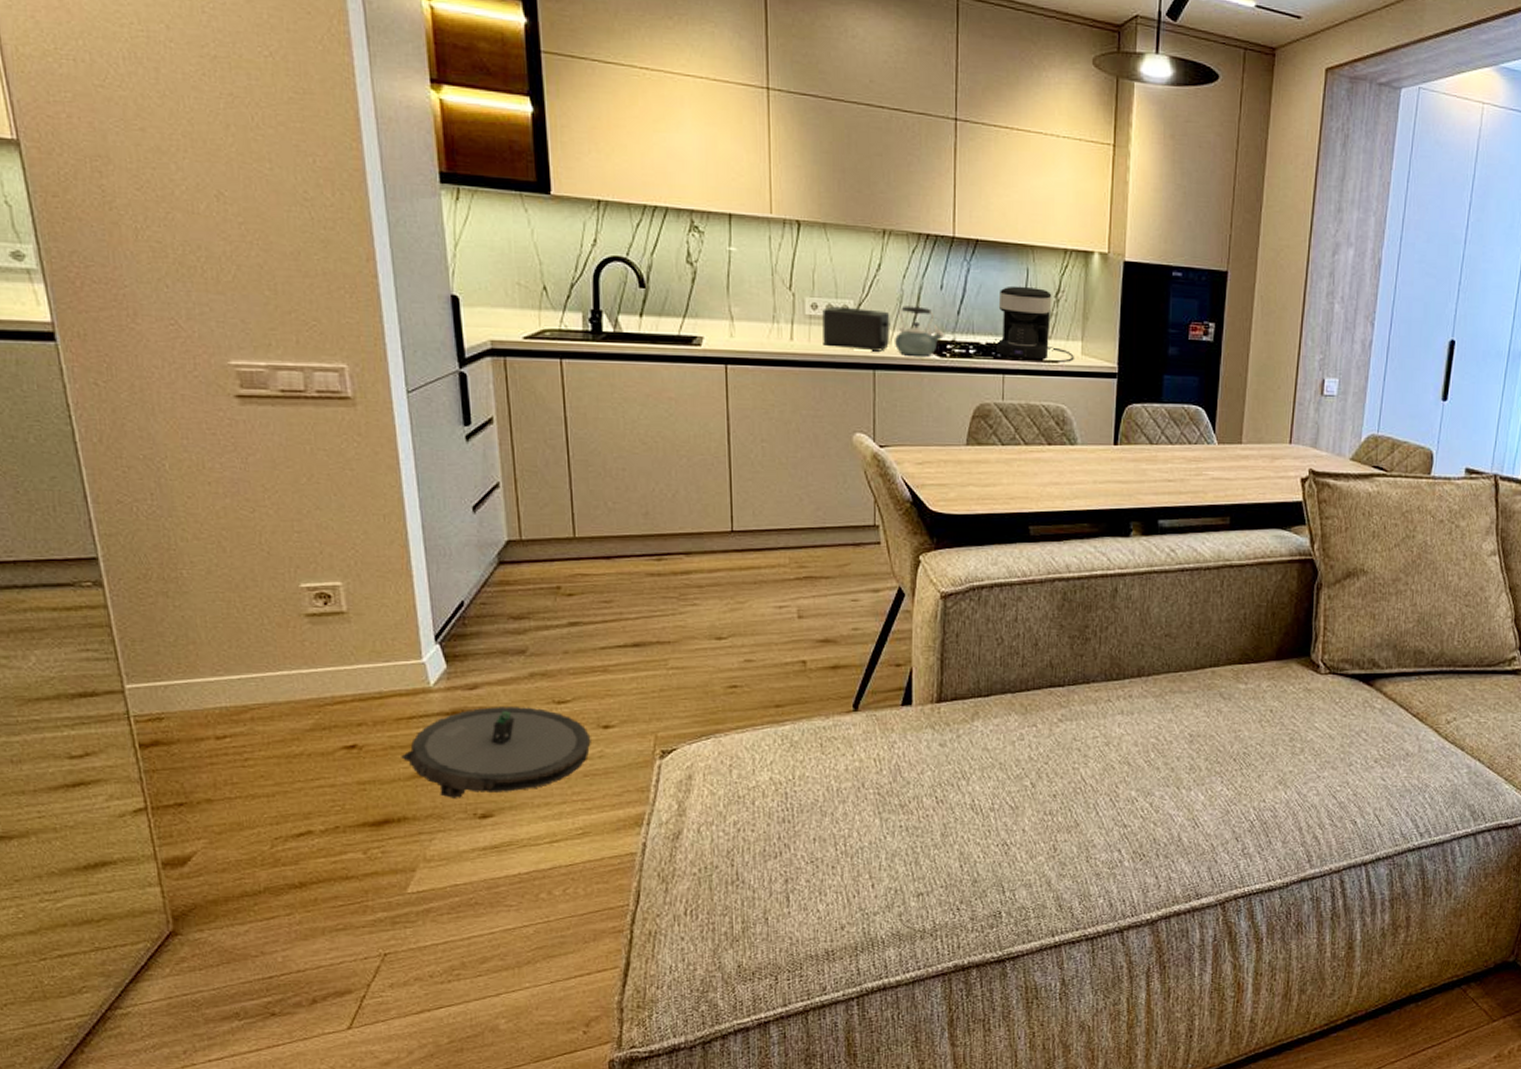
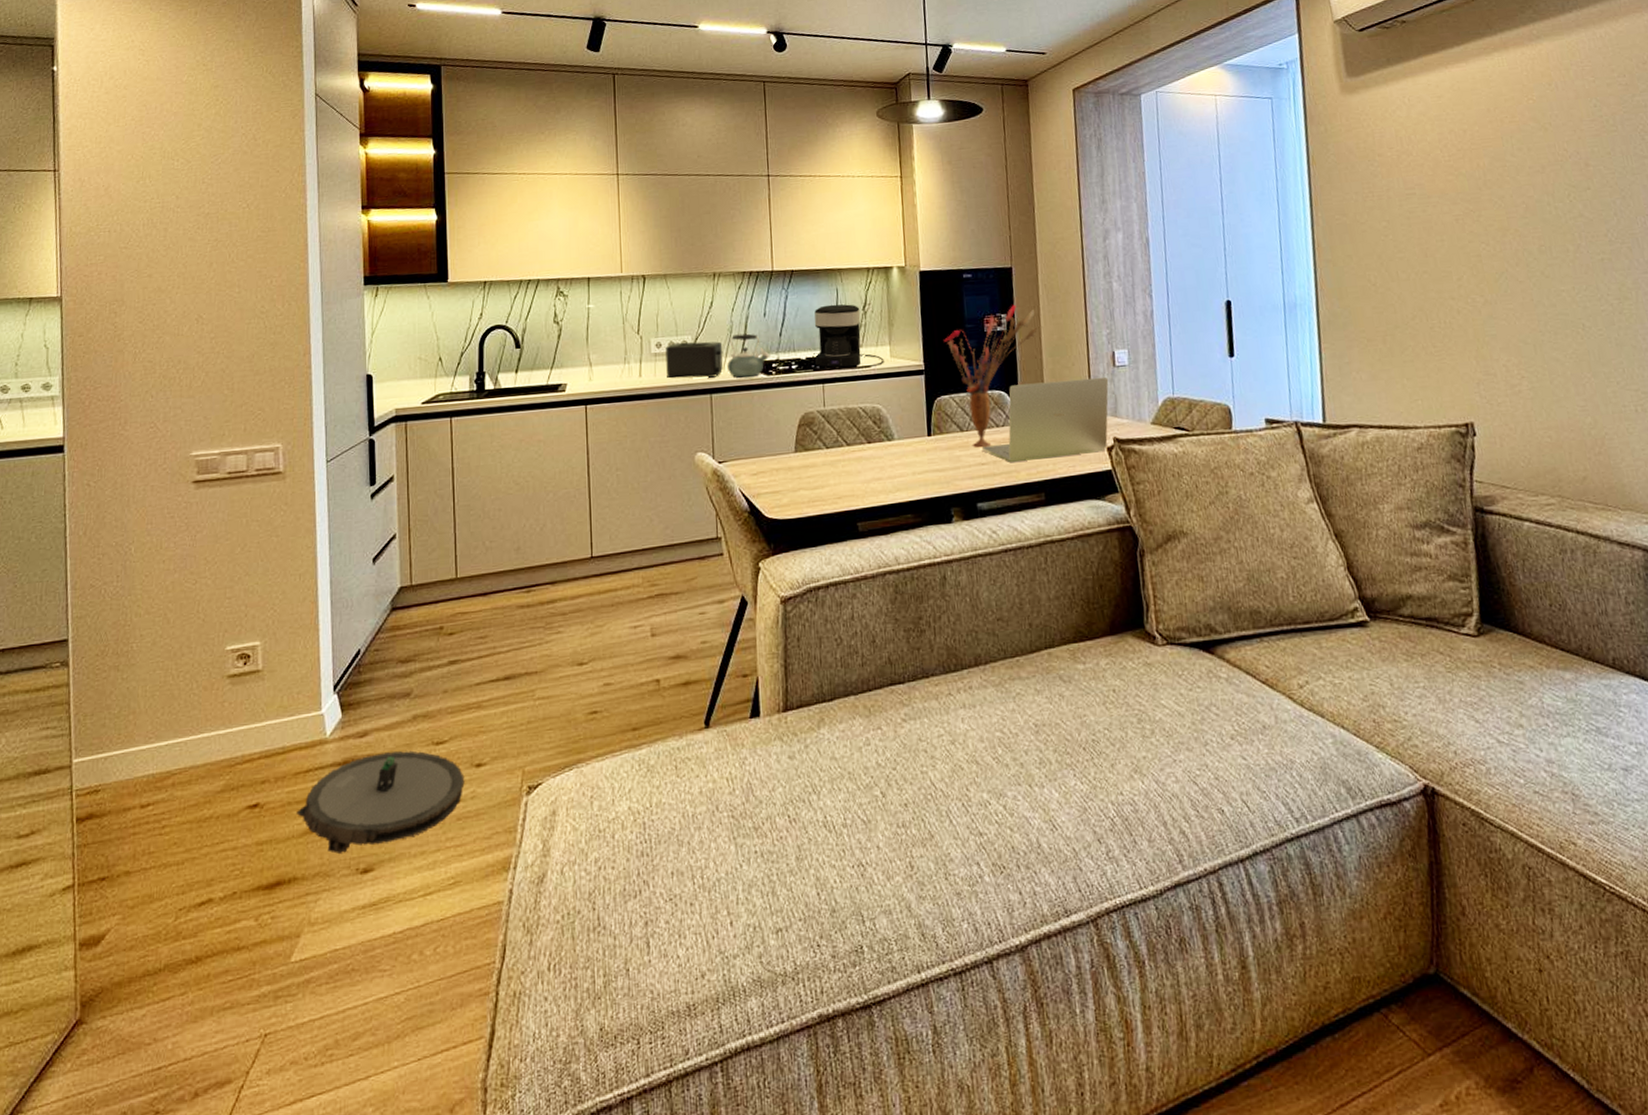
bouquet: none [1142,314,1246,464] -> present [943,305,1037,448]
laptop: none [1170,402,1314,483] -> present [981,376,1109,462]

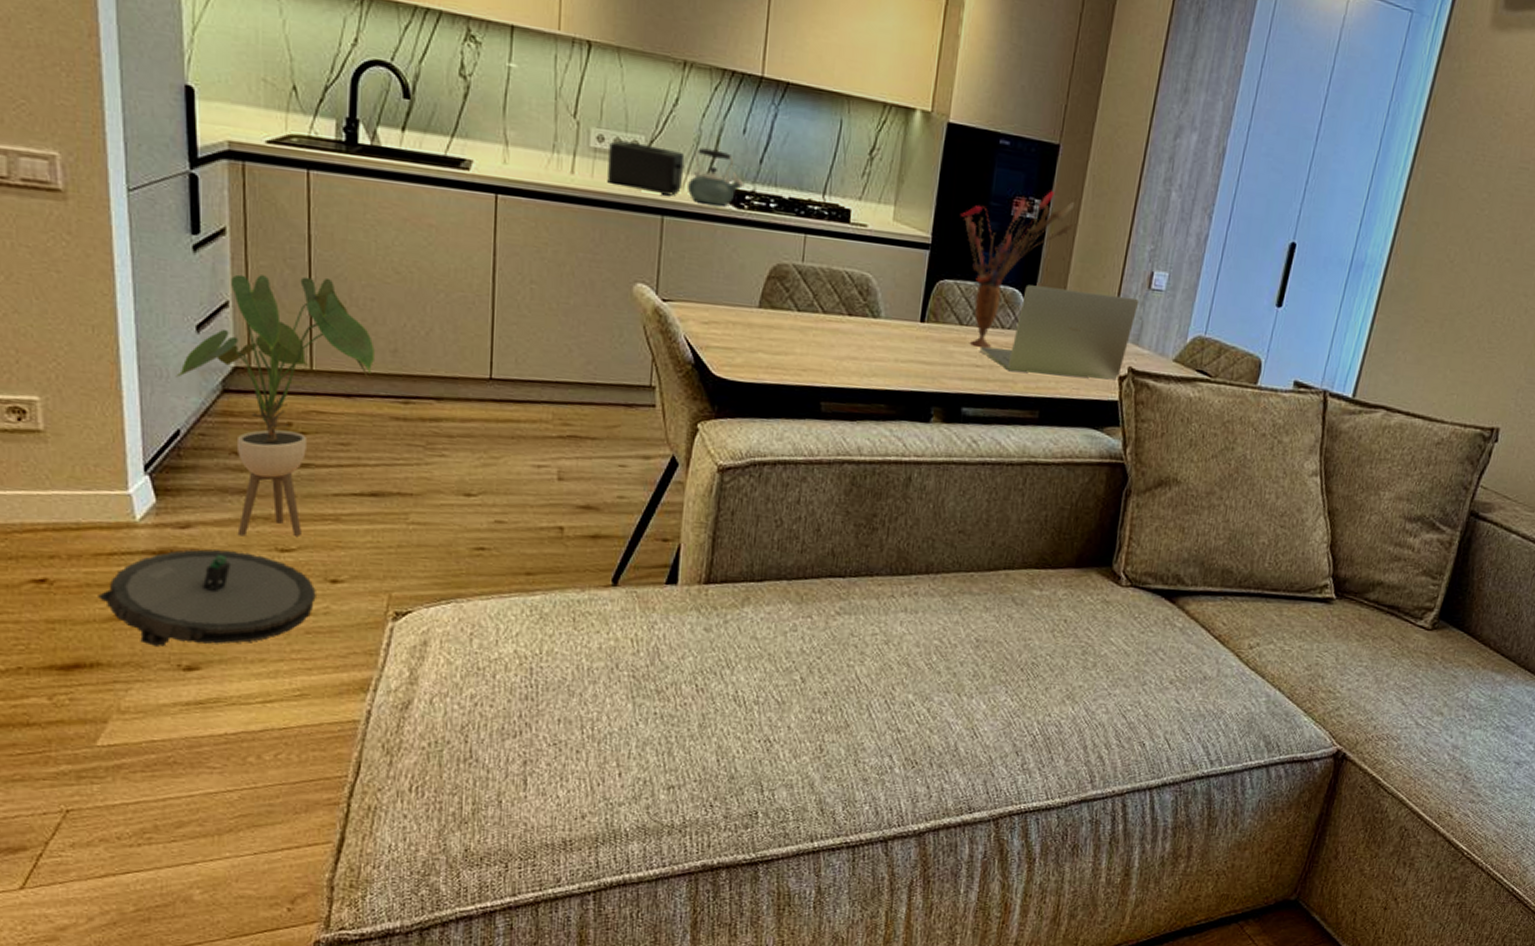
house plant: none [358,499,503,736] -> present [176,274,375,537]
coffee maker: present [808,304,884,371] -> none [790,137,885,228]

